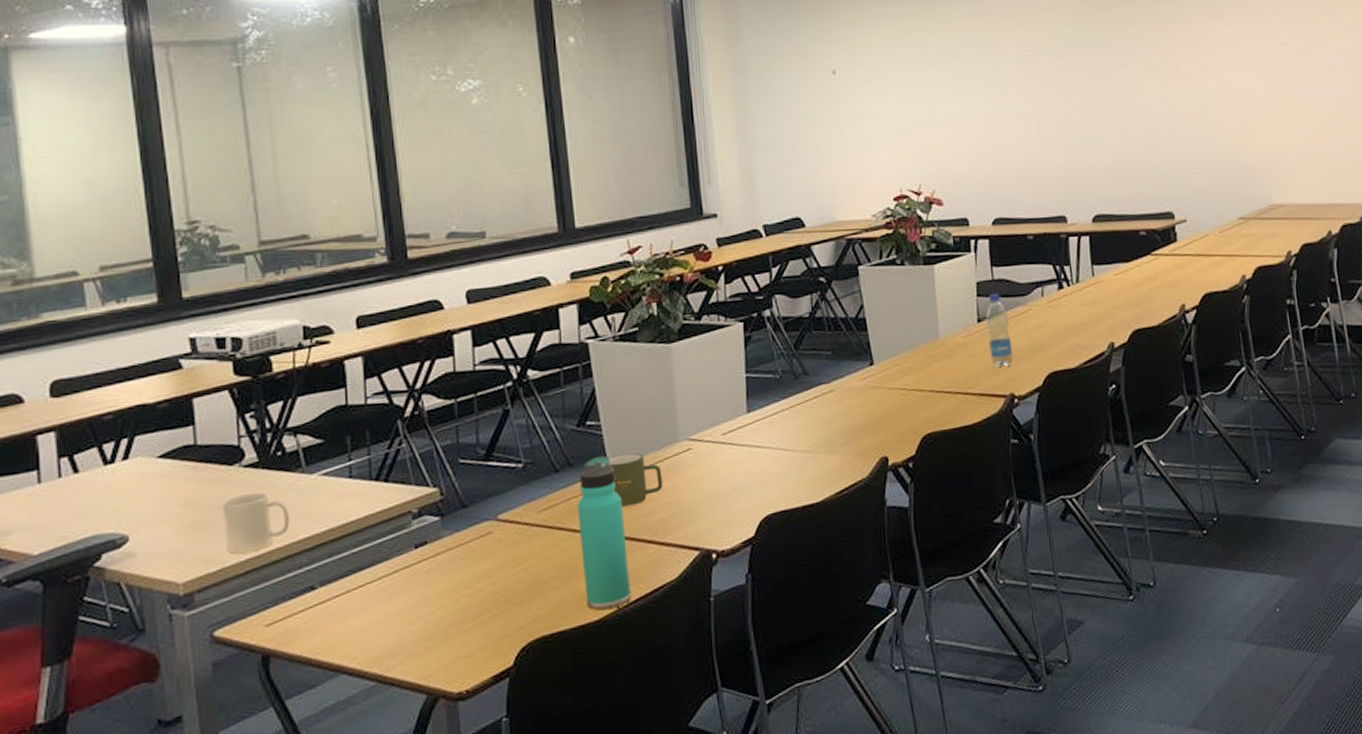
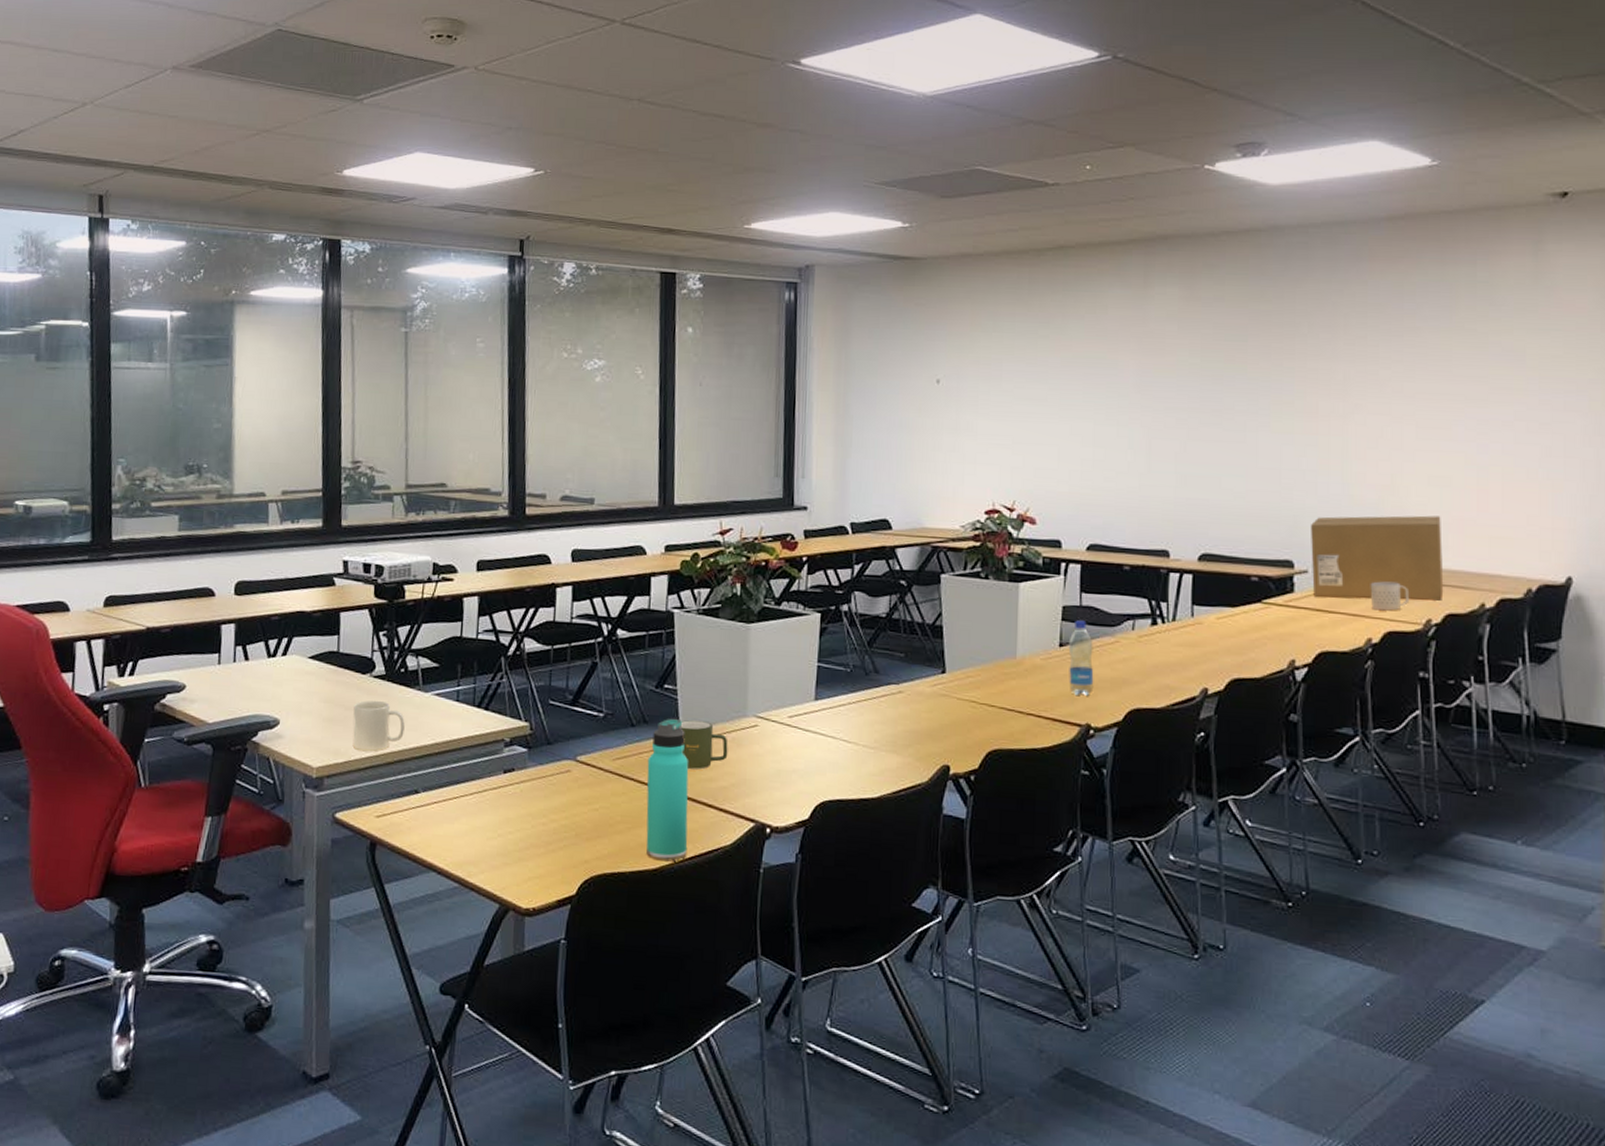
box: none [1185,156,1298,244] -> present [1311,515,1444,601]
mug: none [1239,221,1272,249] -> present [1370,581,1410,611]

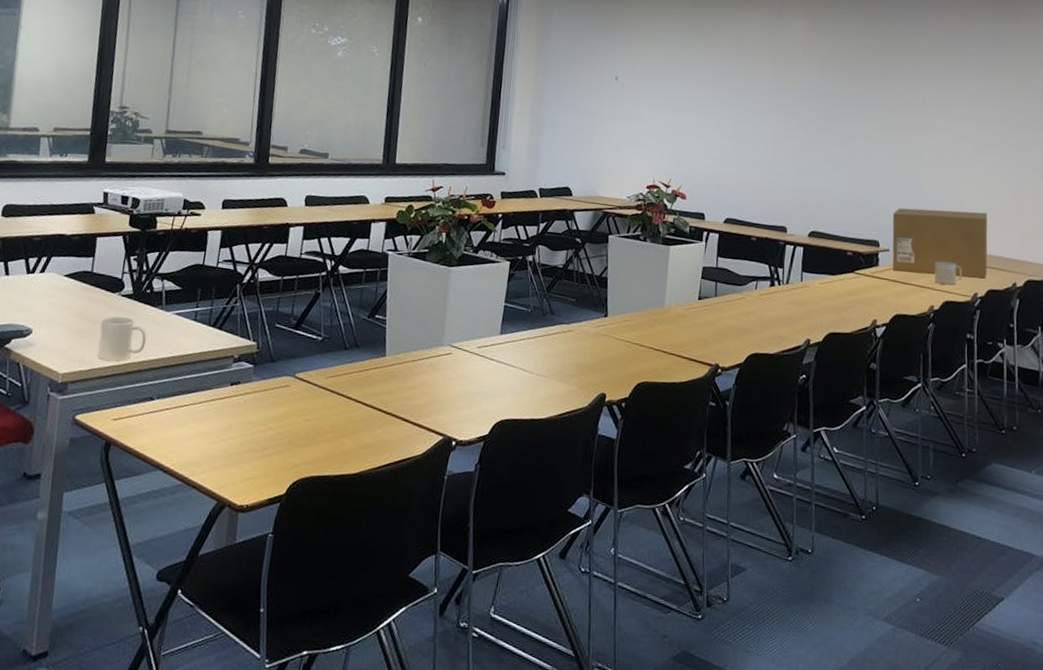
thermos bottle: present [646,718,689,862] -> none [349,344,391,468]
mug: present [680,720,728,771] -> none [386,346,426,390]
bottle: present [1068,620,1094,696] -> none [704,279,725,341]

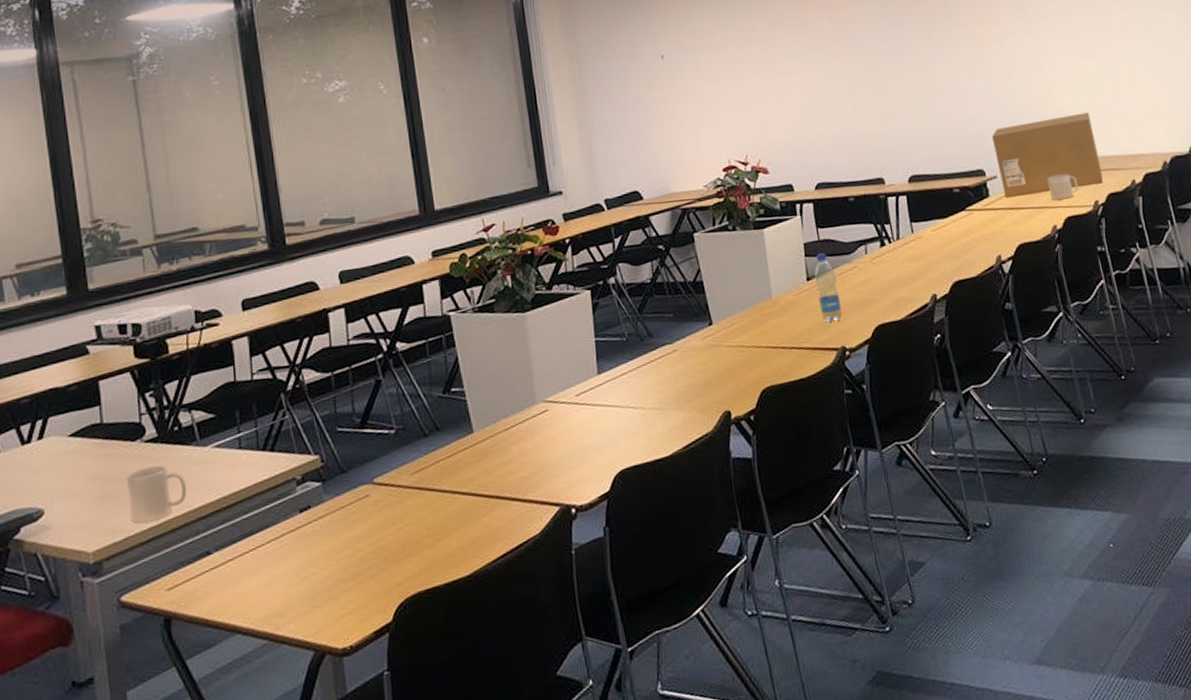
bottle: none [704,279,725,341] -> present [814,253,843,322]

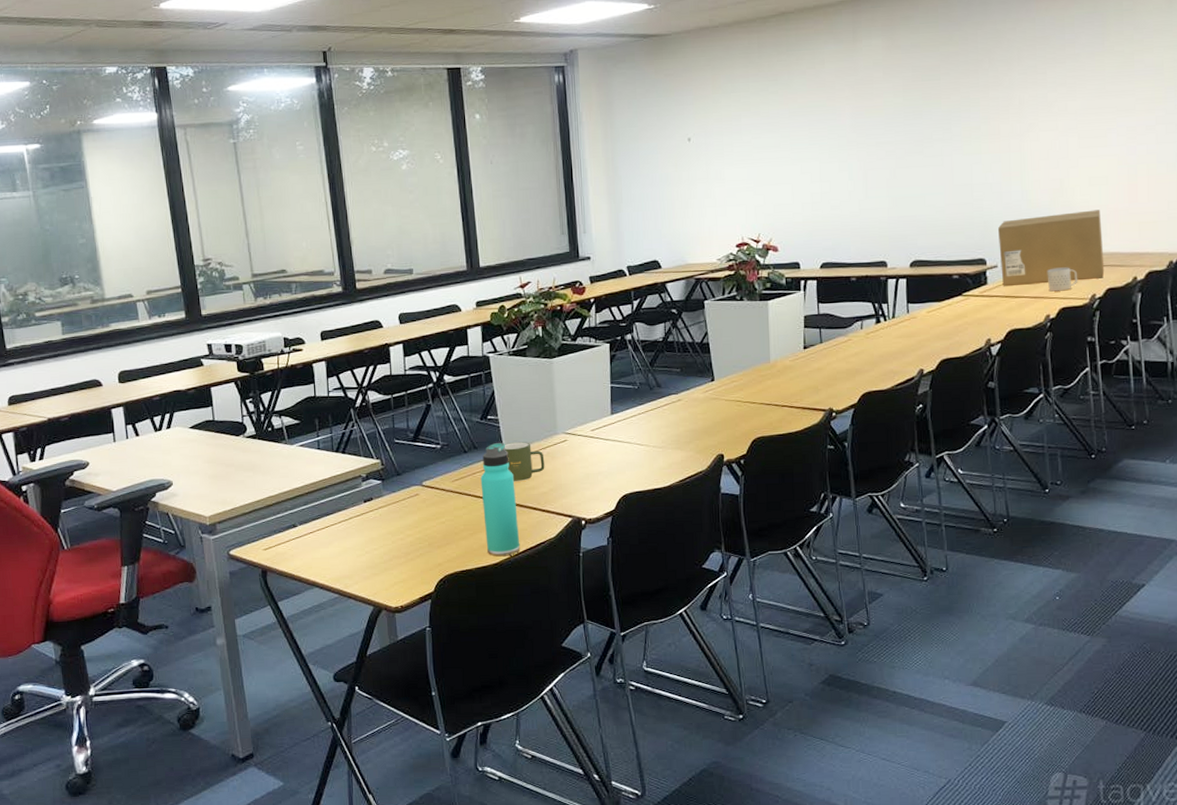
mug: present [127,465,186,525] -> none [233,456,278,499]
thermos bottle: none [445,419,499,566] -> present [480,442,521,557]
mug: none [472,416,524,468] -> present [504,442,545,482]
bottle: present [814,253,843,322] -> none [811,326,833,386]

